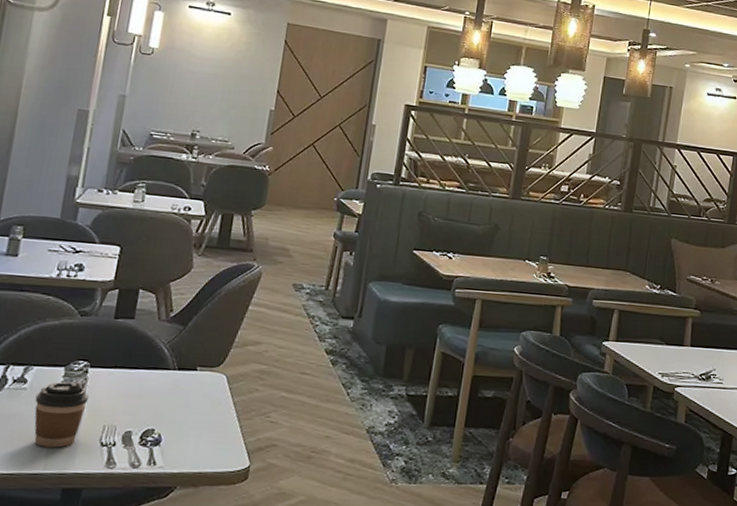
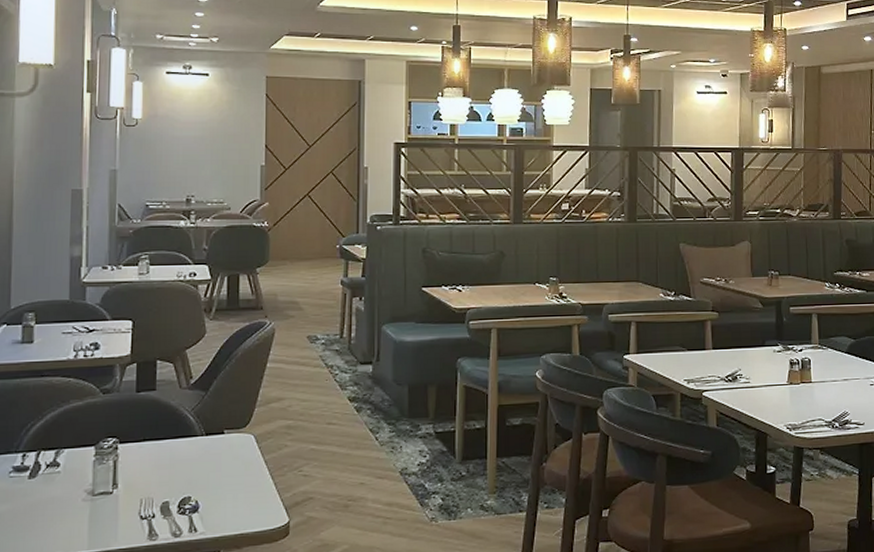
coffee cup: present [34,381,89,448] -> none [70,458,122,528]

